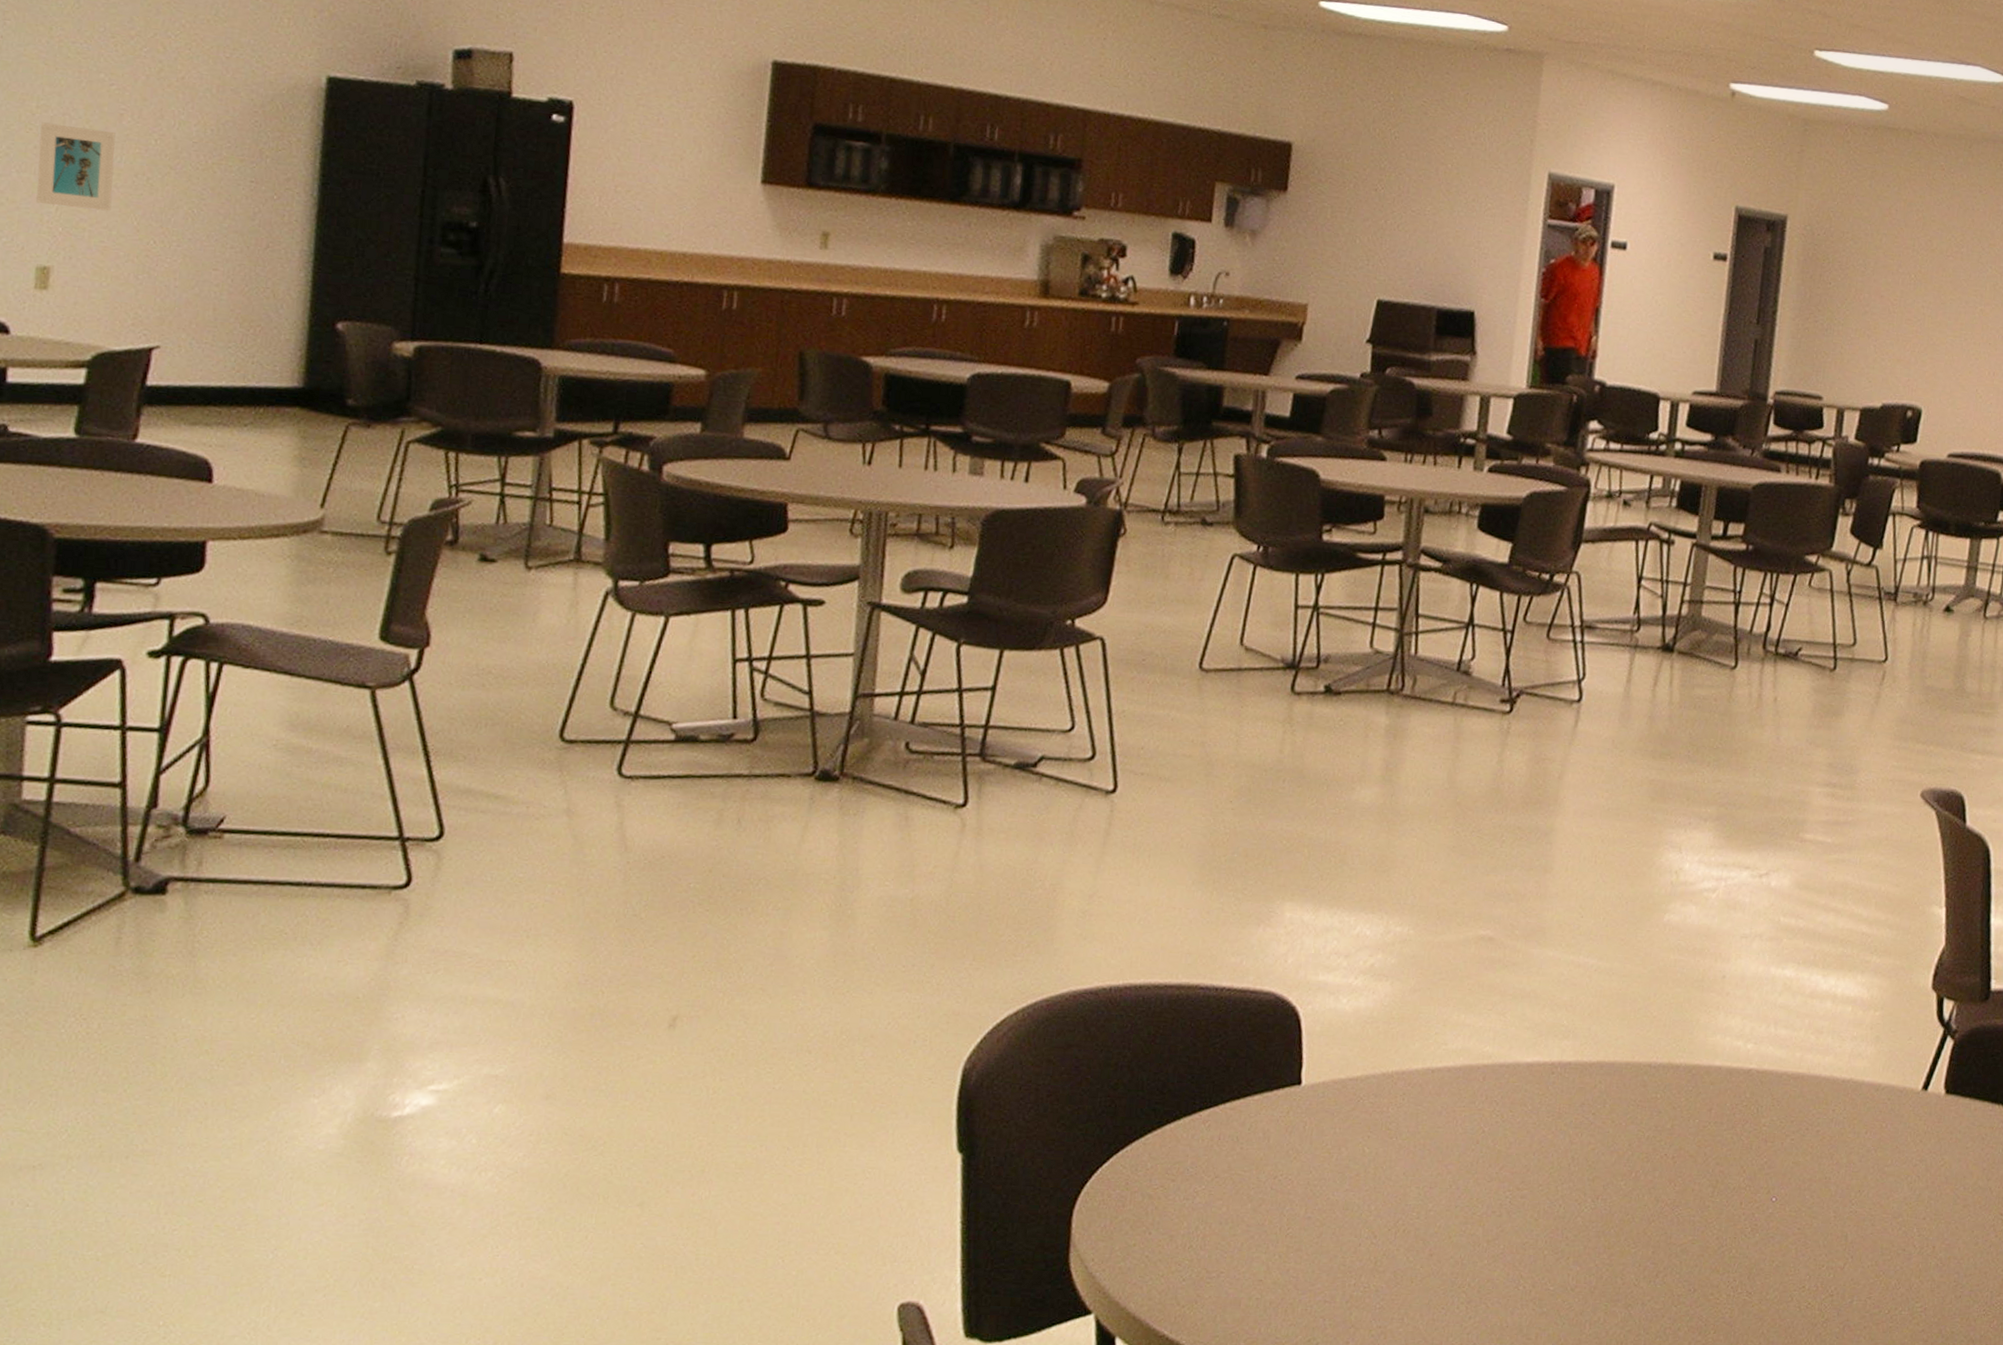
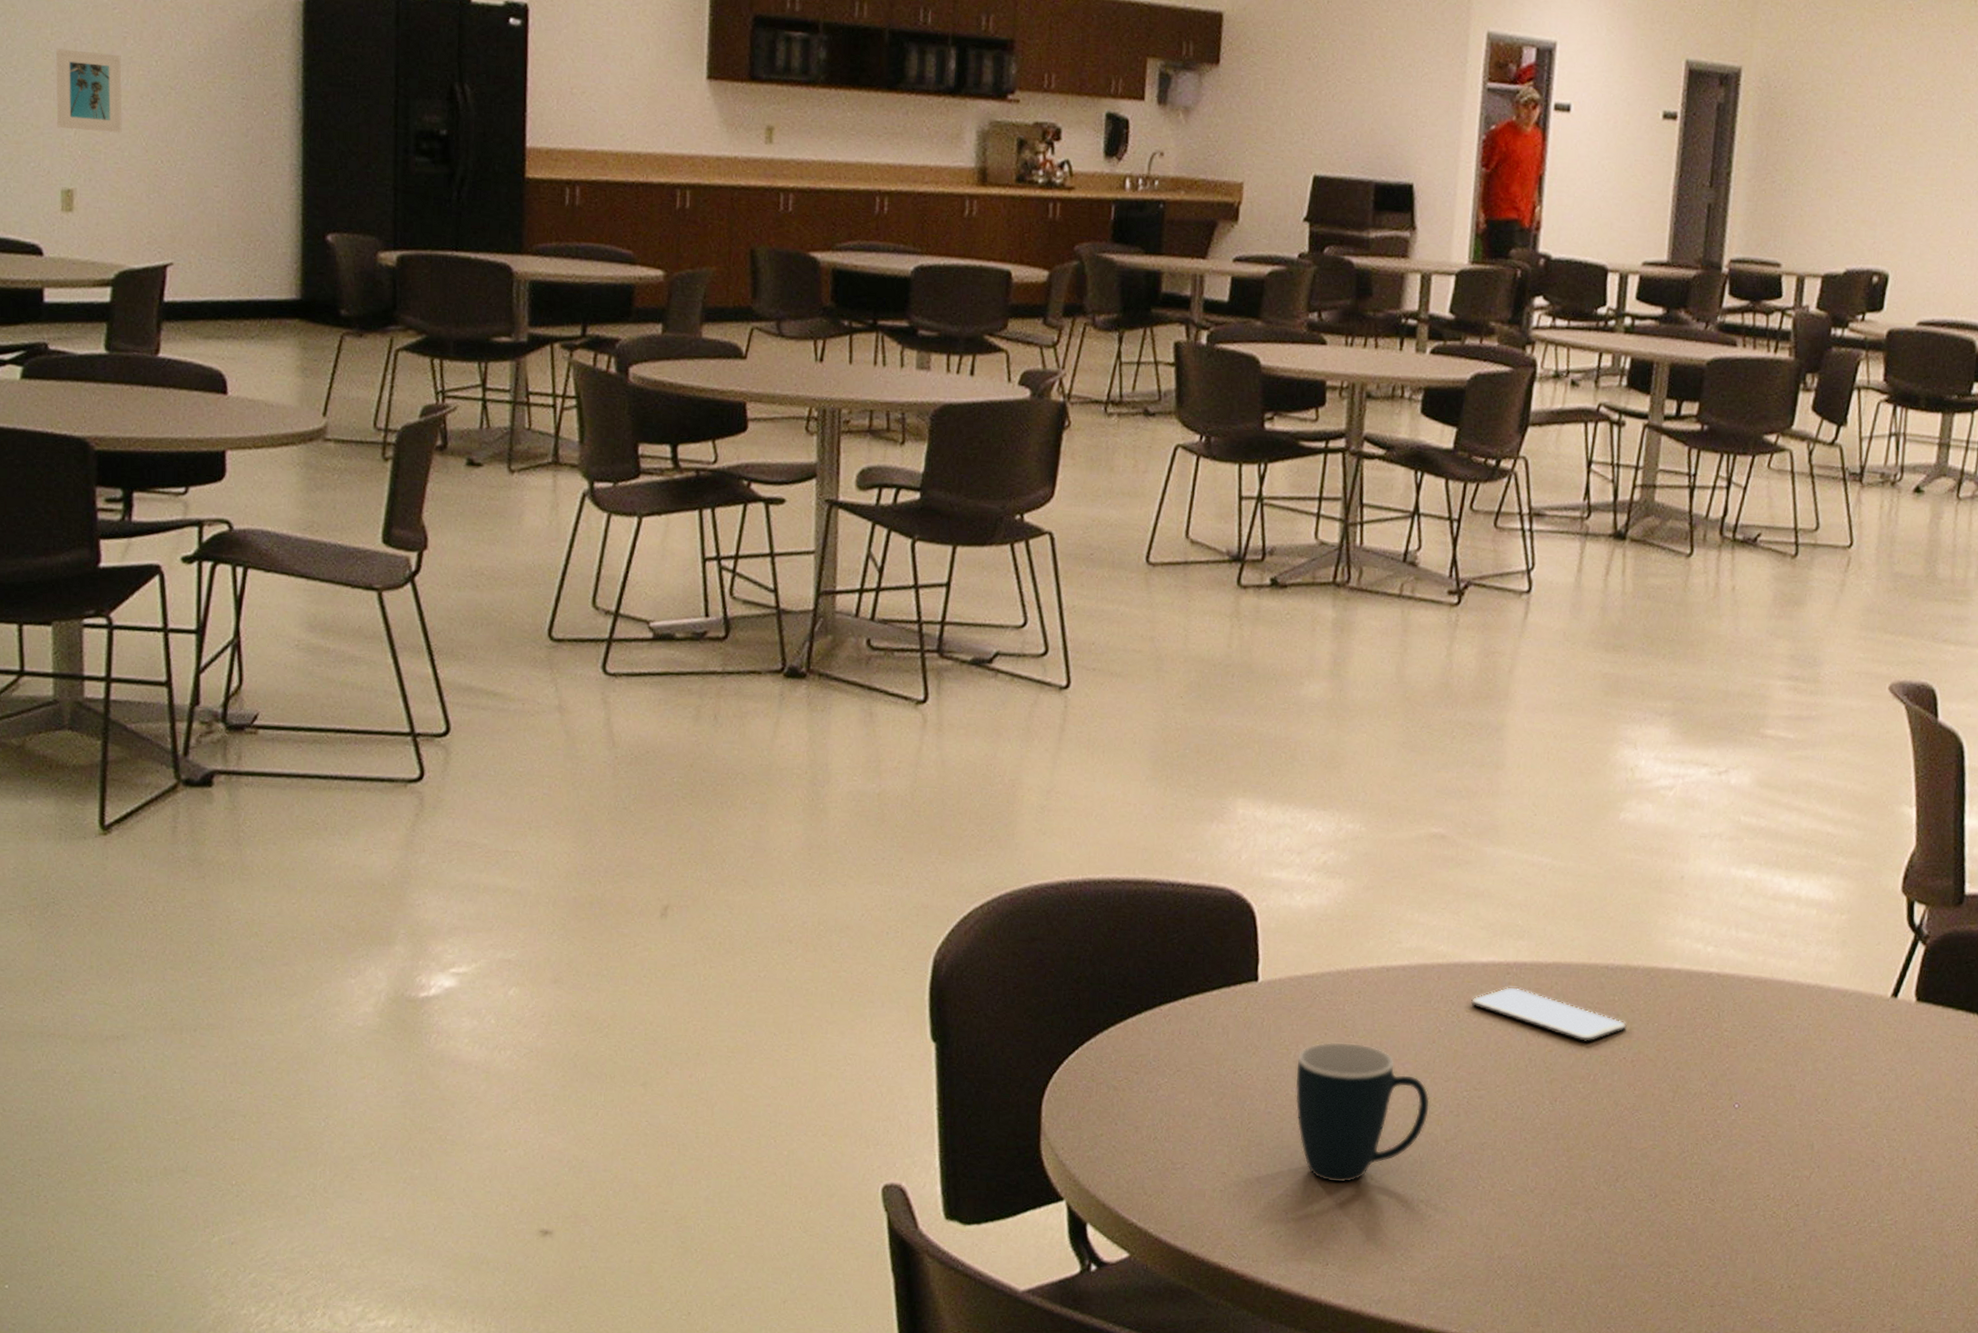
mug: none [1336,1145,1472,1286] -> present [1295,1042,1430,1182]
smartphone: none [1514,1086,1668,1140] -> present [1470,987,1627,1042]

